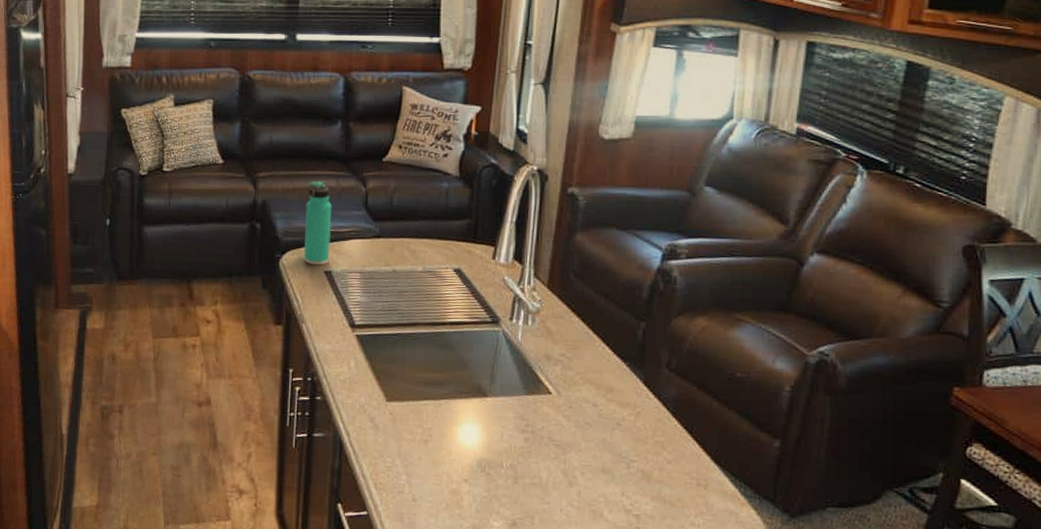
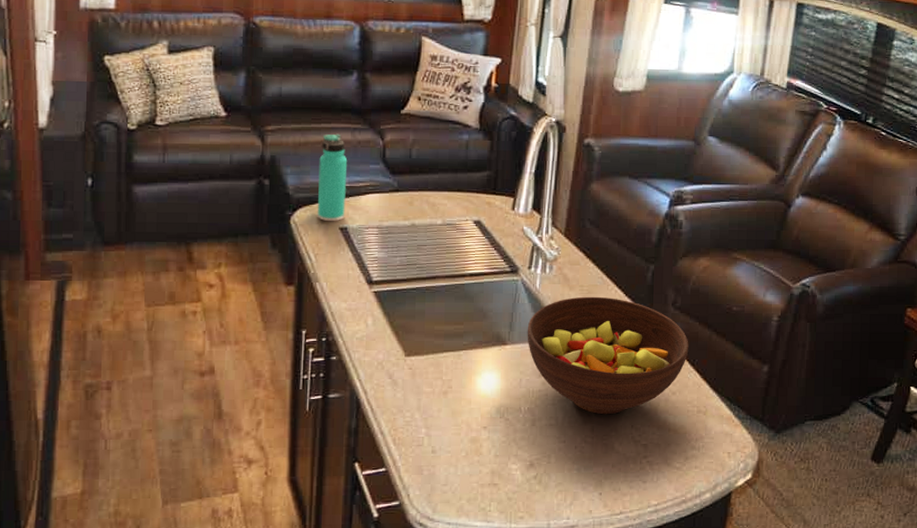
fruit bowl: none [508,352,686,479] -> present [527,296,689,415]

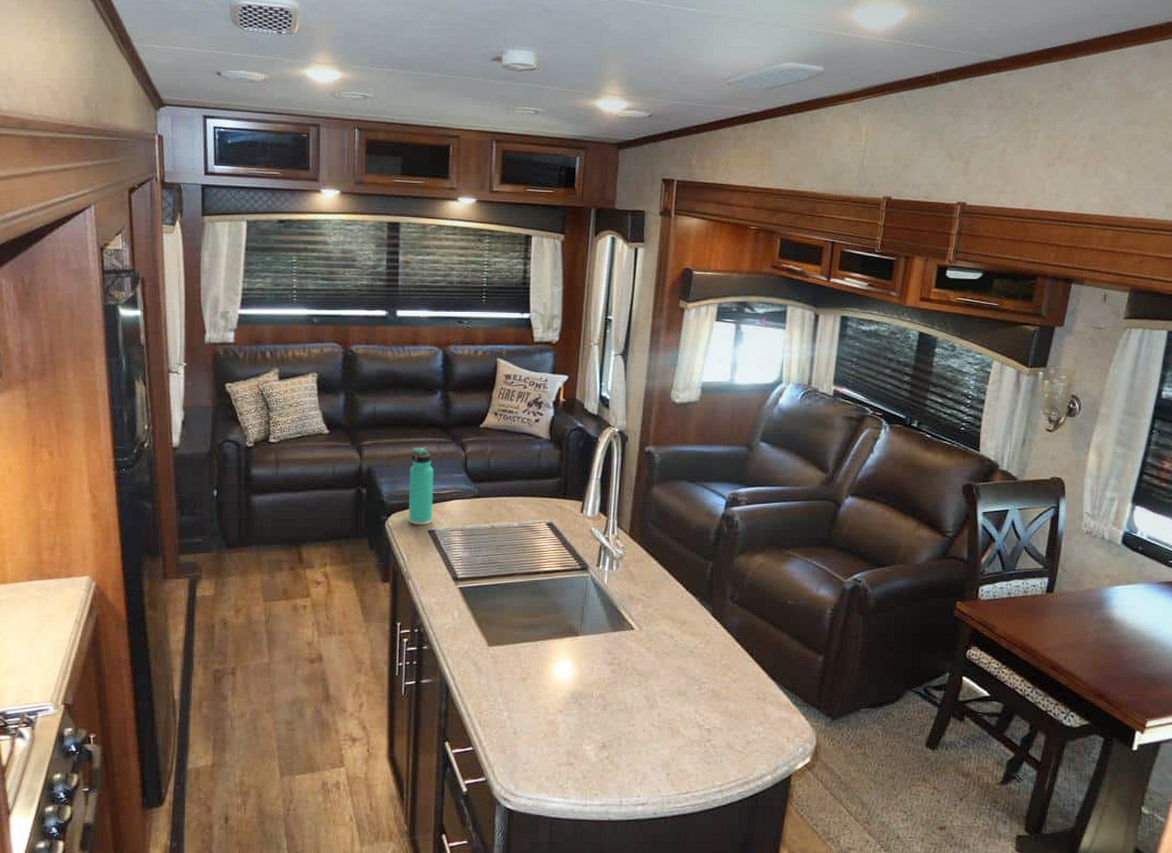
fruit bowl: present [527,296,689,415] -> none [597,591,747,701]

